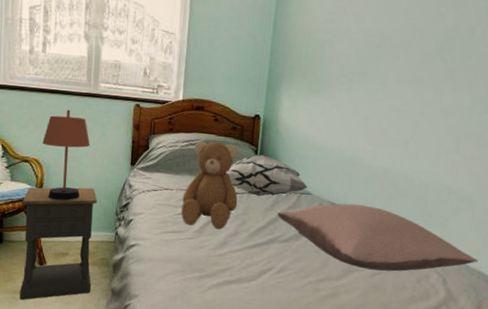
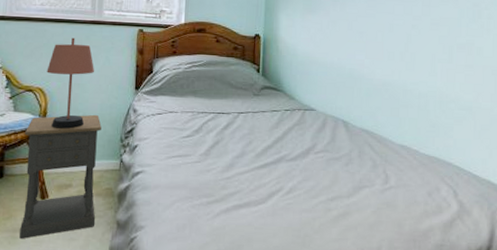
teddy bear: present [181,141,239,229] -> none [186,62,243,150]
decorative pillow: present [225,155,308,196] -> none [229,73,311,115]
pillow: present [277,203,479,272] -> none [282,117,486,186]

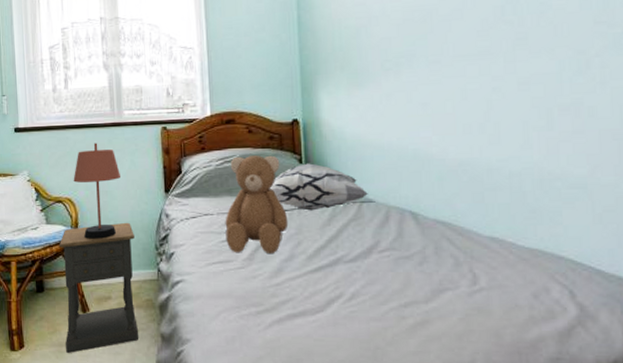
teddy bear: none [186,62,243,150] -> present [225,155,289,253]
decorative pillow: none [229,73,311,115] -> present [269,163,368,211]

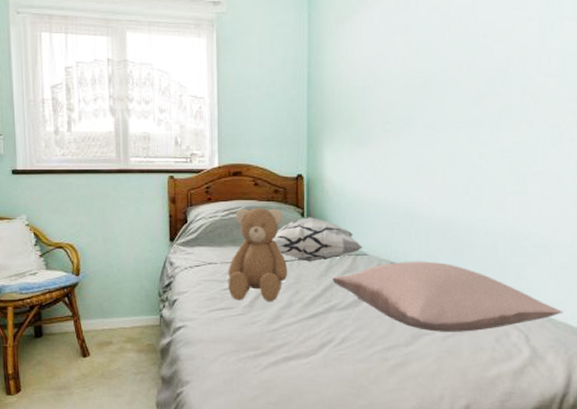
nightstand: present [58,222,139,353] -> none [59,269,140,396]
table lamp: present [73,142,122,239] -> none [75,189,126,285]
pillow: none [336,207,615,287] -> present [332,261,563,332]

